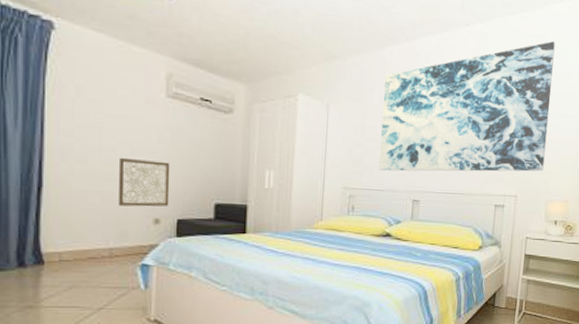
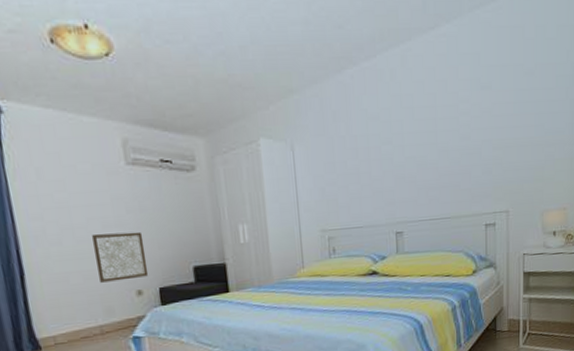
wall art: present [379,41,555,172] -> none [348,30,536,206]

